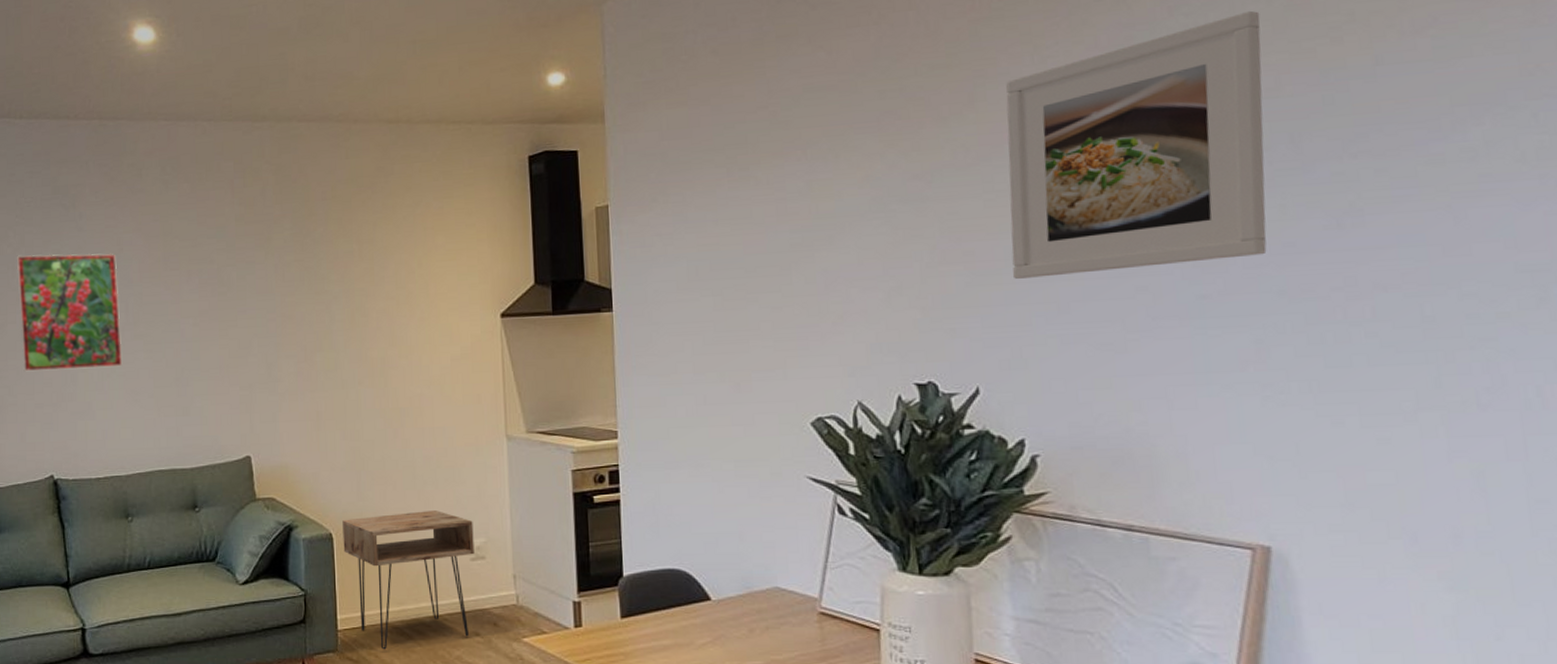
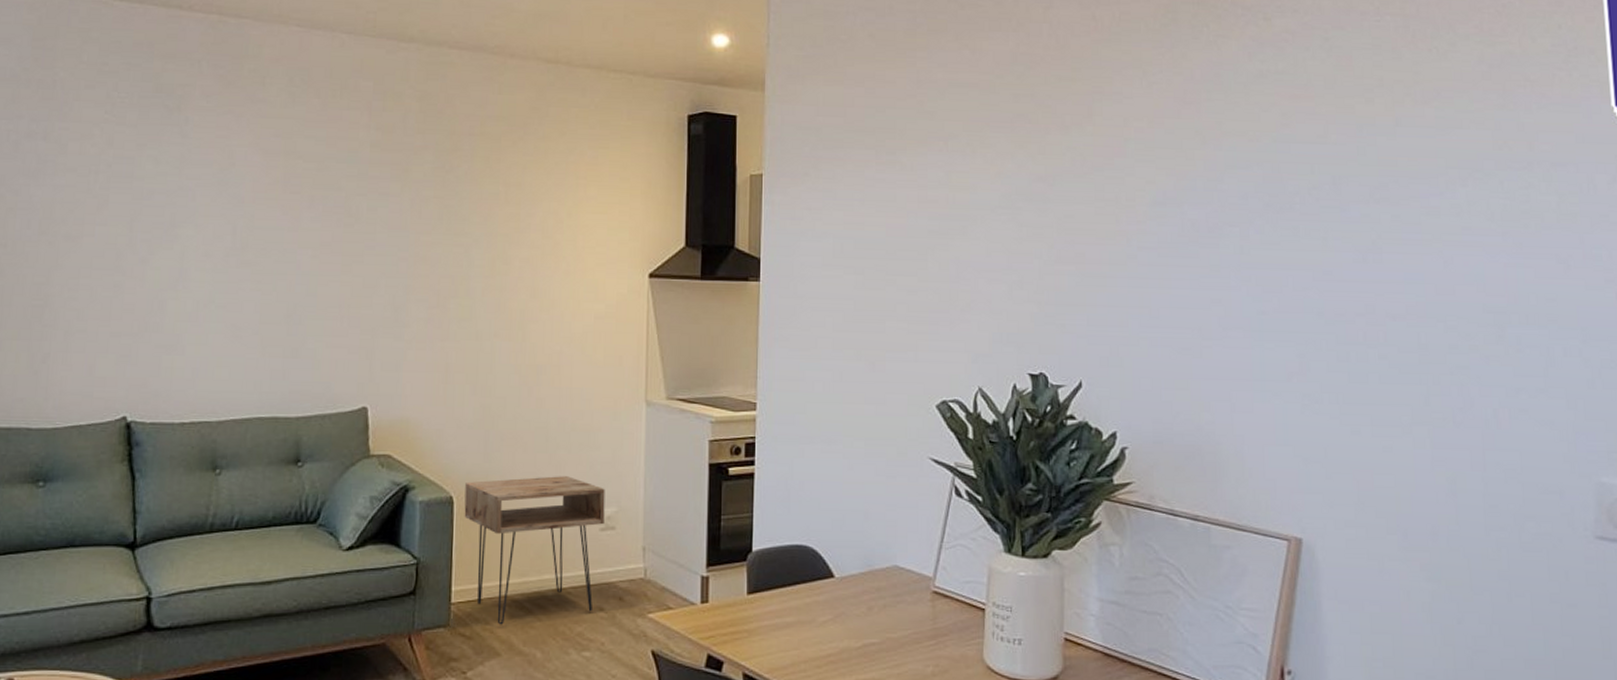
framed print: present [16,253,123,372] -> none [98,157,227,297]
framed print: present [1006,11,1267,279] -> none [1115,66,1316,283]

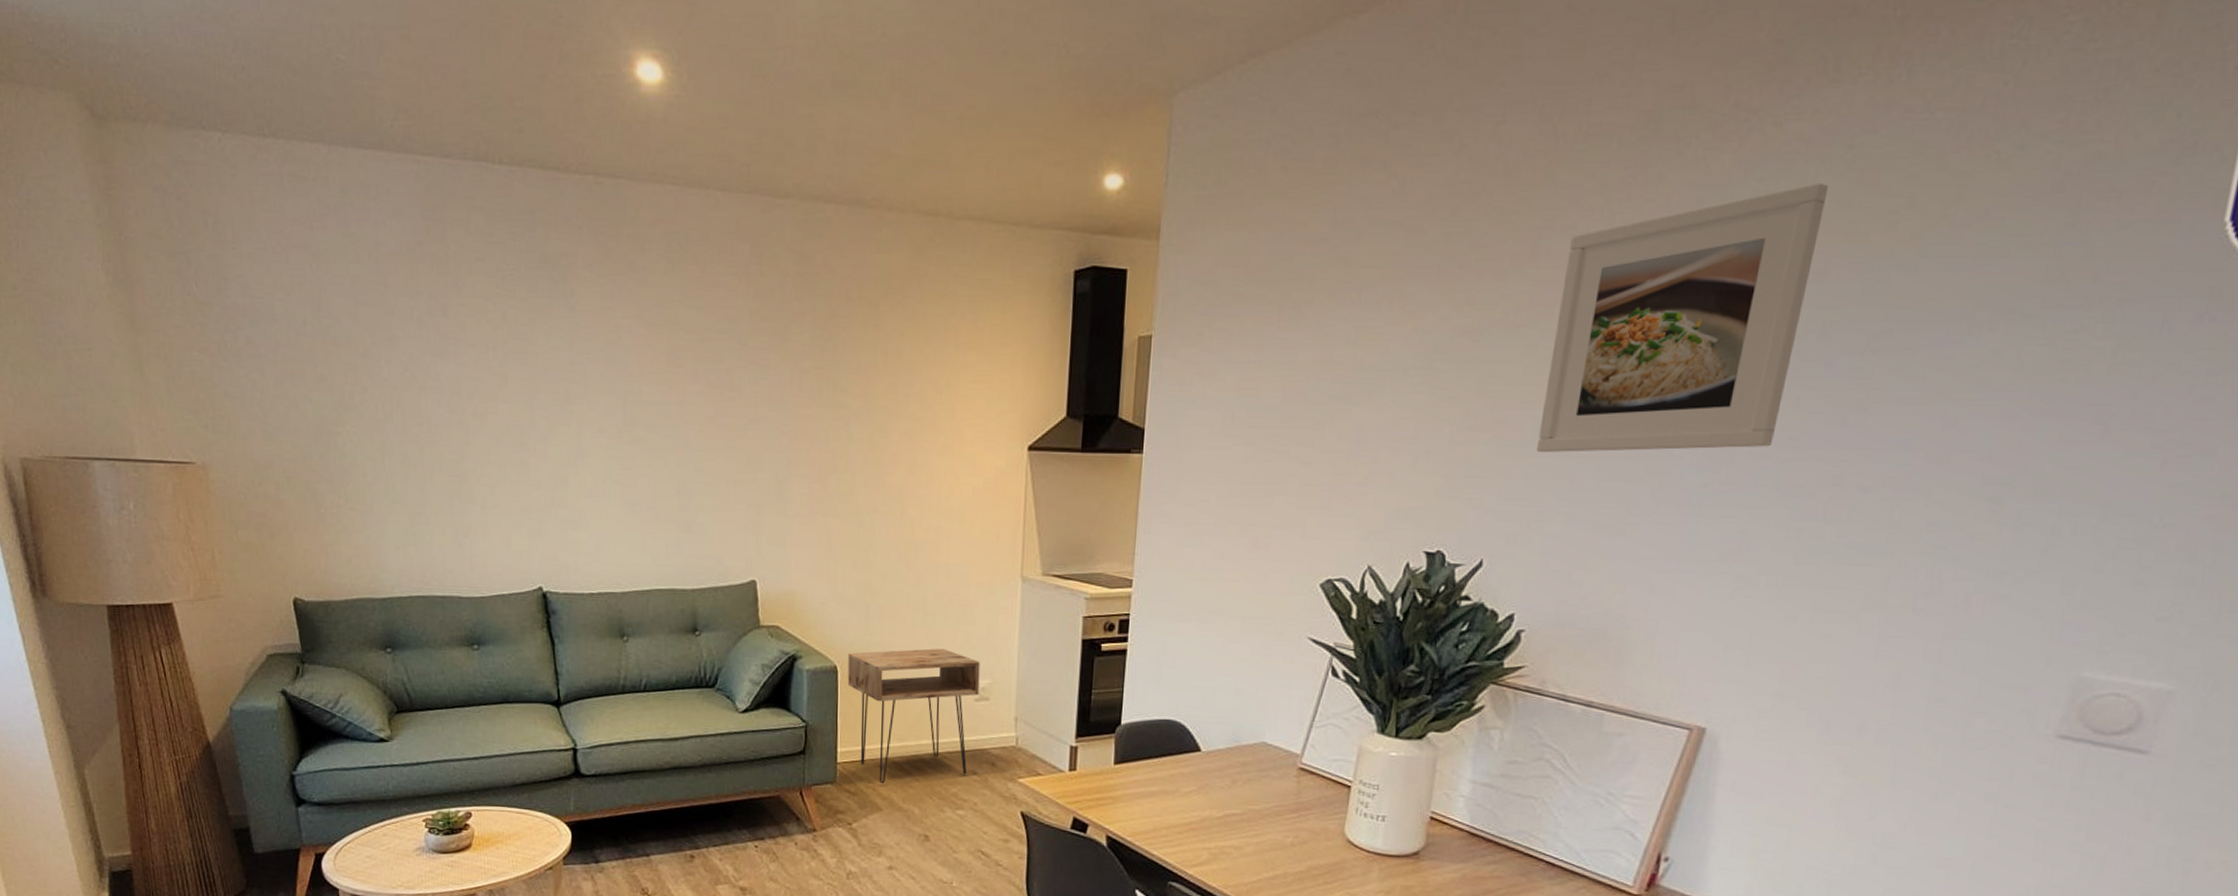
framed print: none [1115,66,1316,283] -> present [1537,184,1829,452]

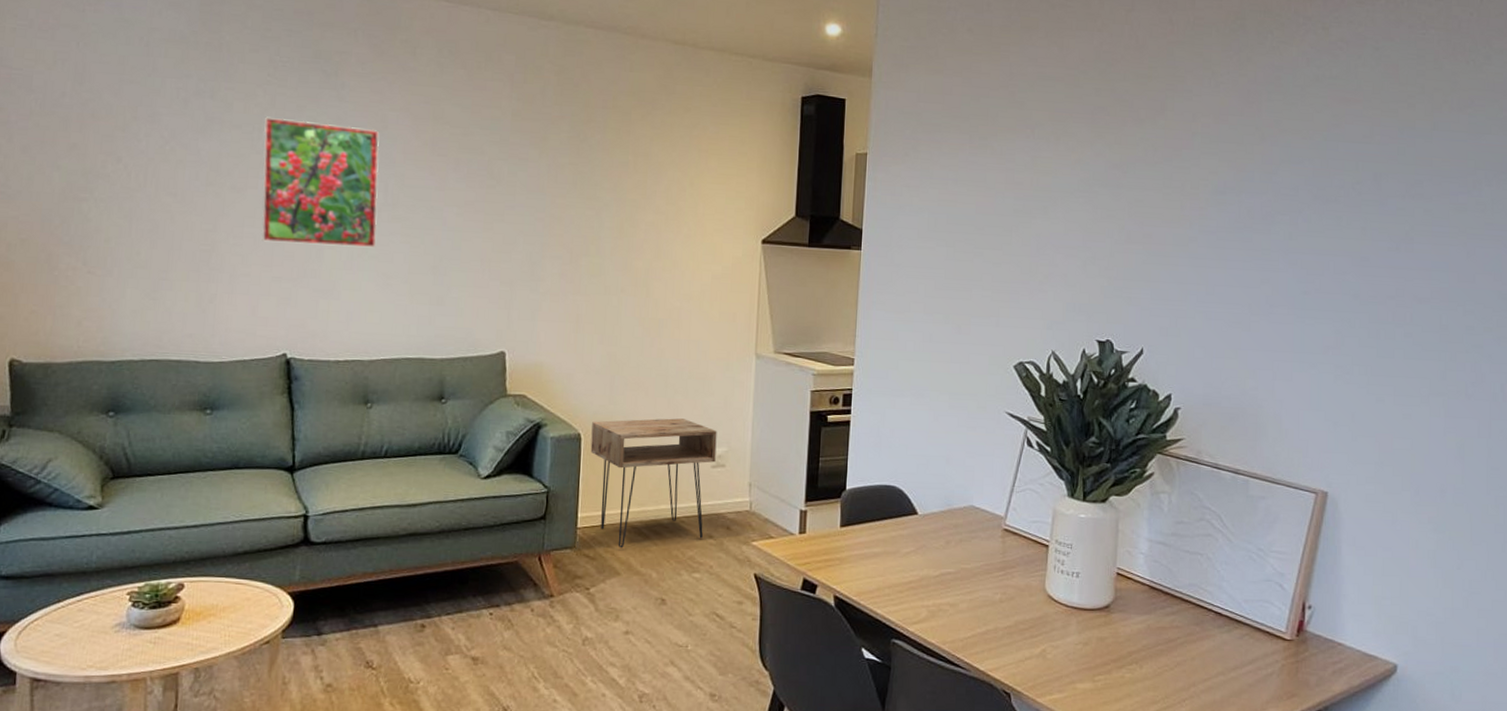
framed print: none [497,333,619,473] -> present [261,116,380,248]
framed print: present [1537,184,1829,452] -> none [1178,72,1366,265]

